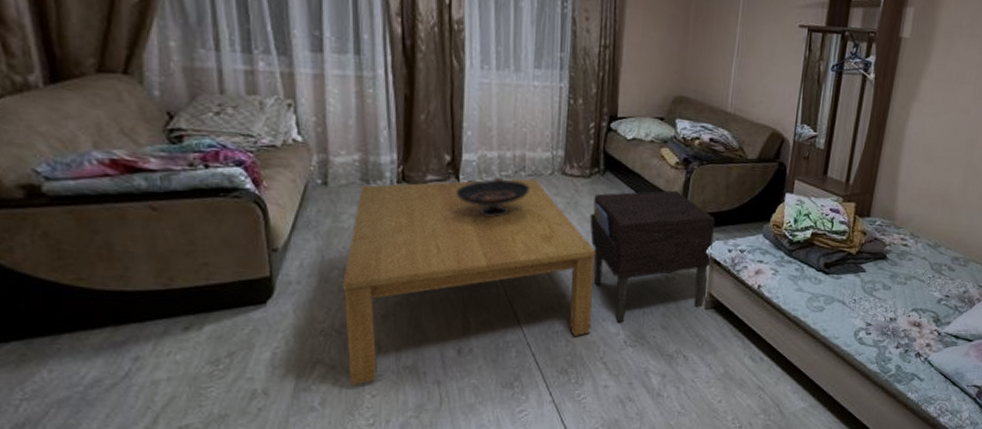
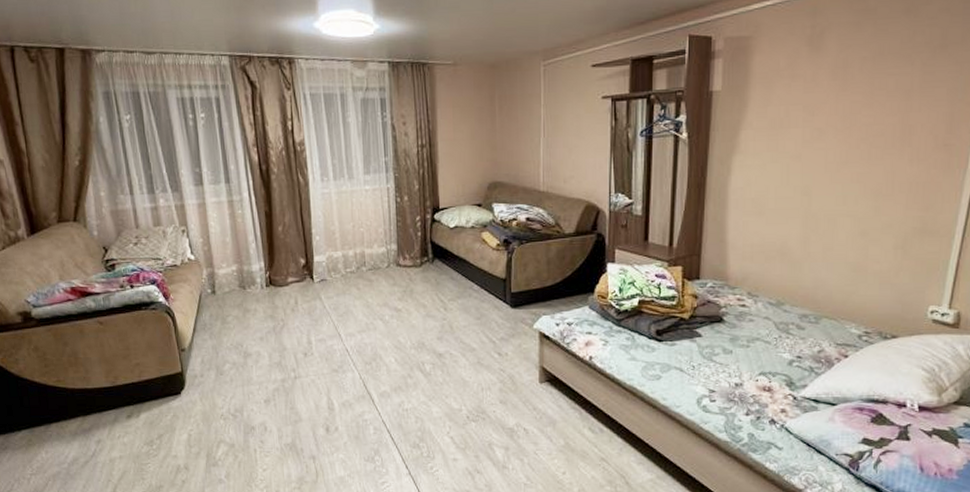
coffee table: present [342,178,596,387] -> none [233,272,436,462]
decorative bowl: present [456,178,531,217] -> none [312,275,372,309]
nightstand: present [589,190,715,322] -> none [424,270,540,399]

